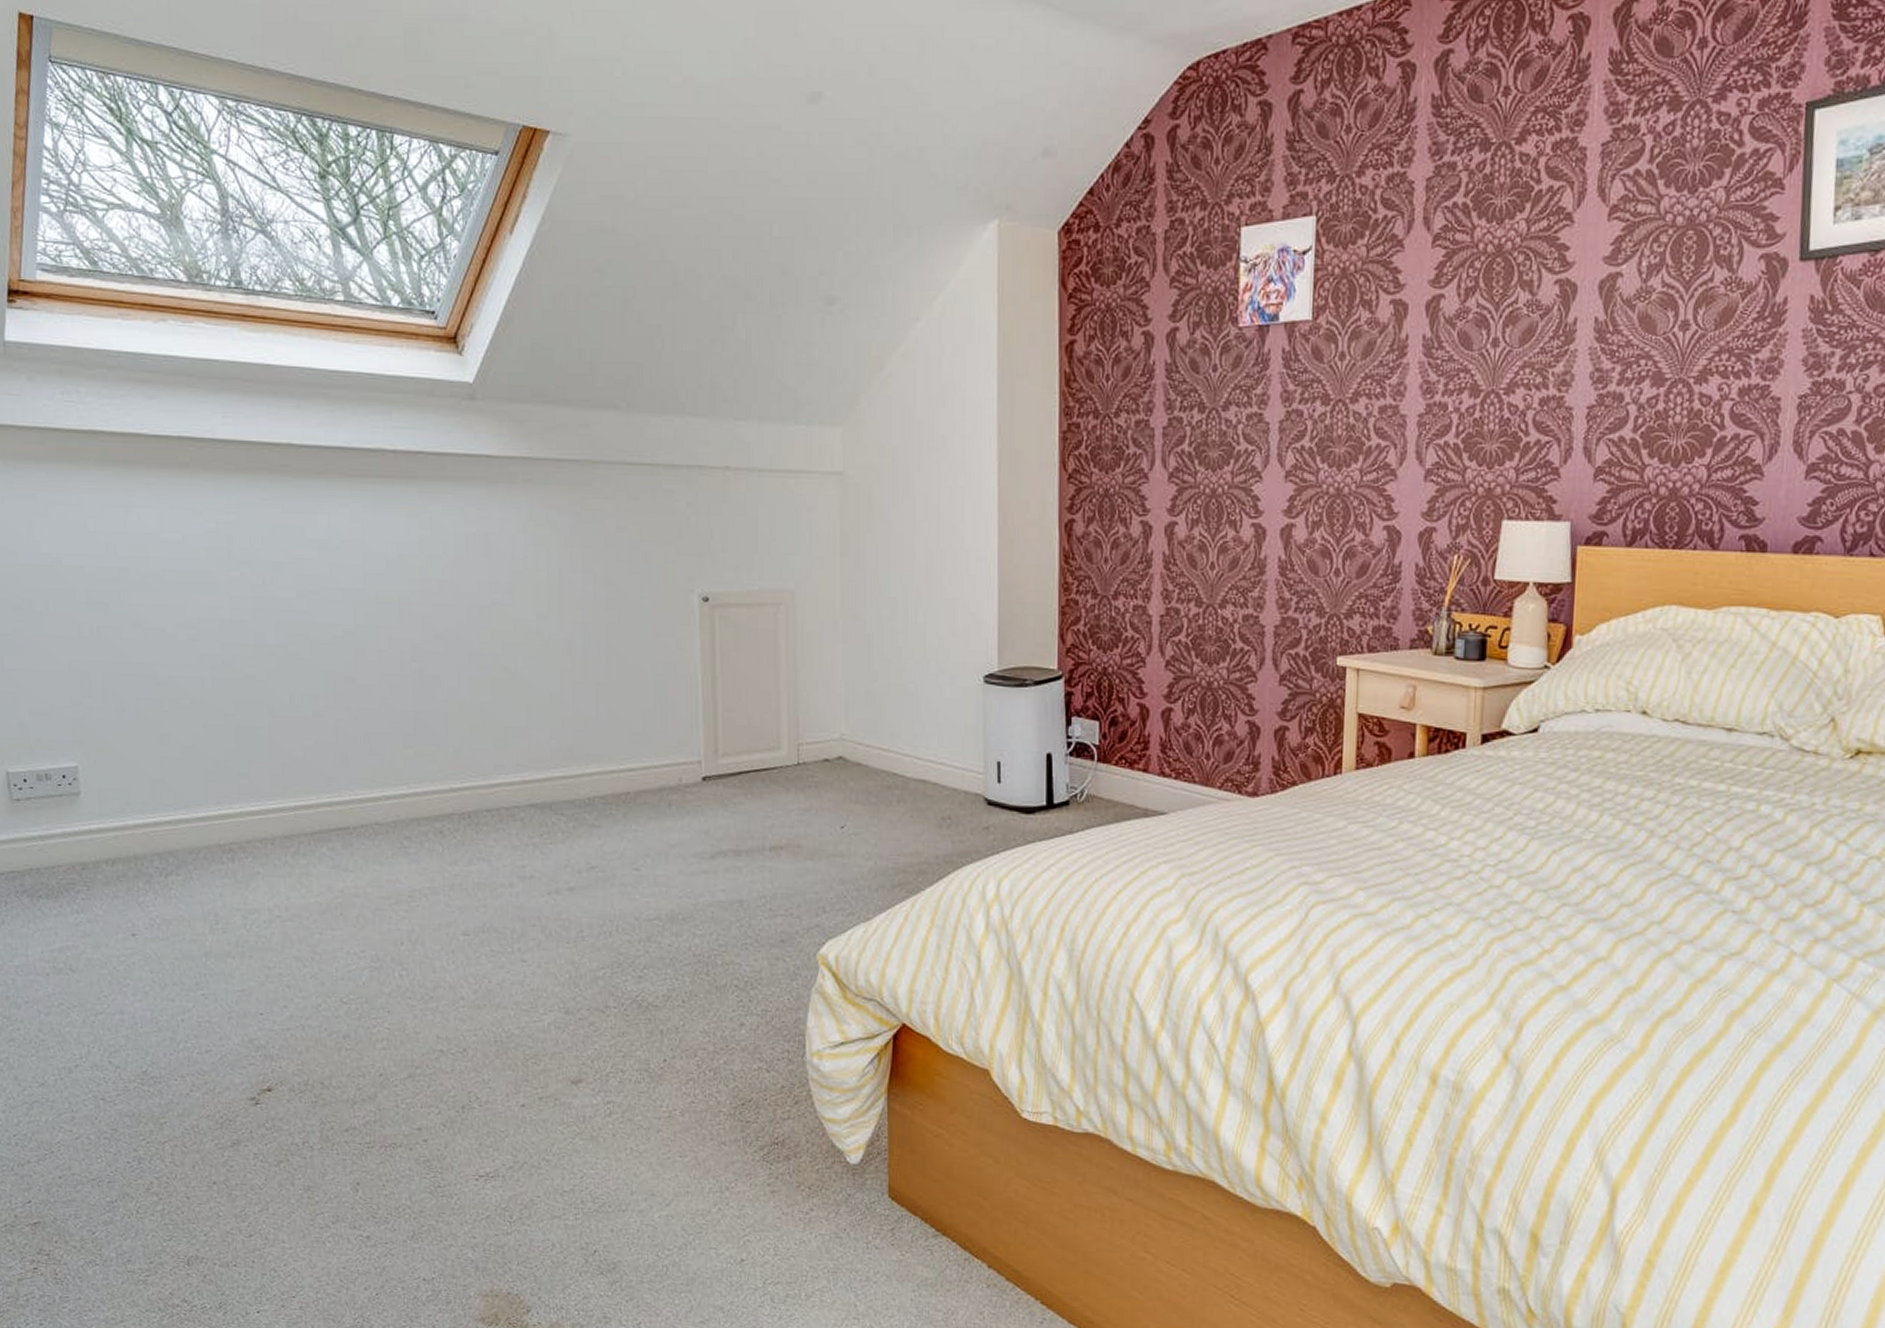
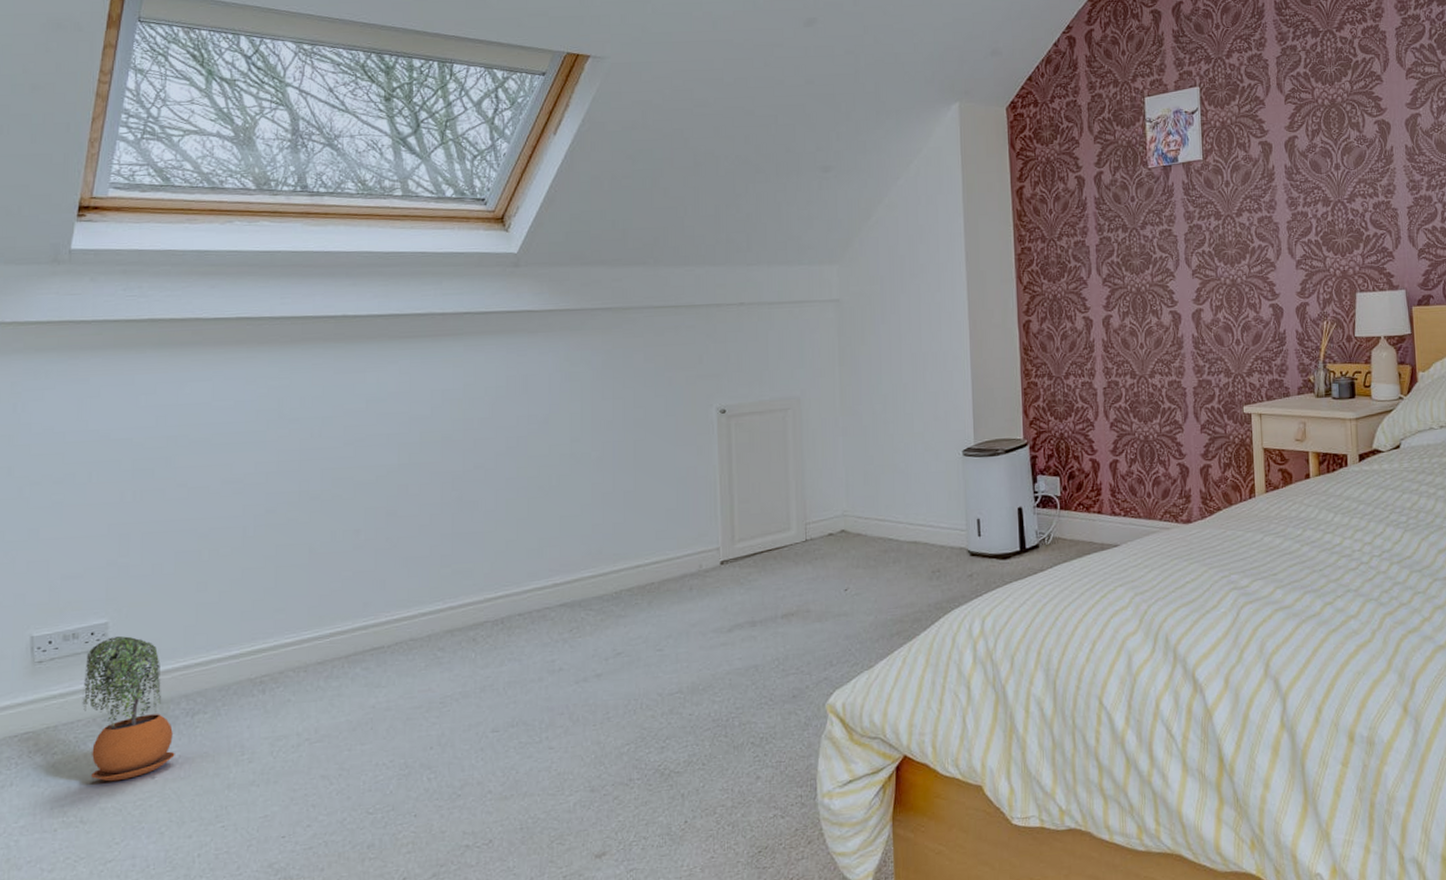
potted plant: none [60,782,153,934] -> present [82,635,175,782]

